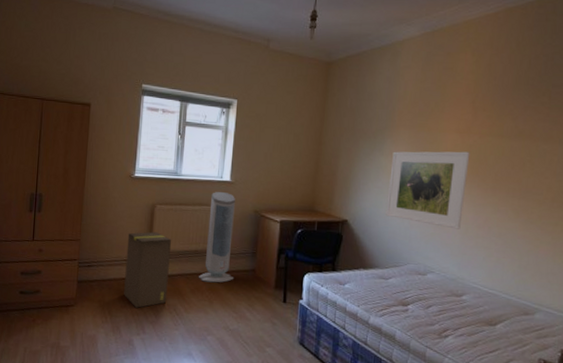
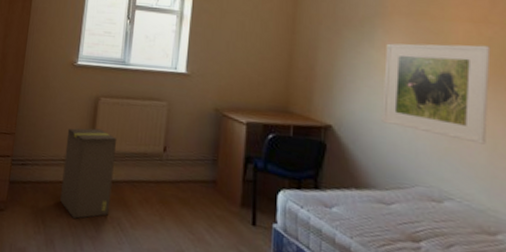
air purifier: present [198,191,235,283] -> none [147,84,192,195]

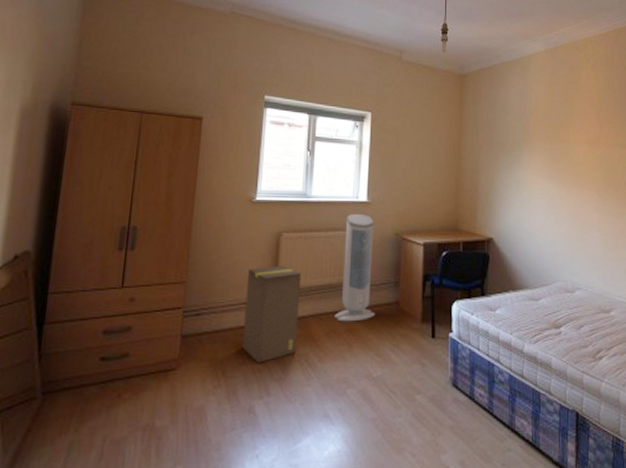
air purifier: none [147,84,192,195] -> present [333,213,375,322]
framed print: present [382,43,491,145] -> none [529,162,601,241]

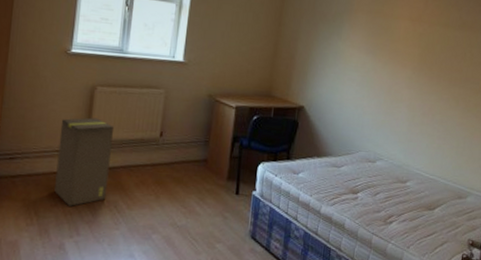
air purifier: present [333,213,375,322] -> none [143,72,188,175]

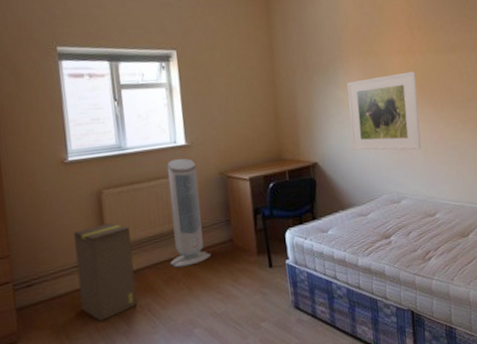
air purifier: none [143,72,188,175] -> present [167,158,211,268]
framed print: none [341,36,420,117] -> present [347,71,421,151]

